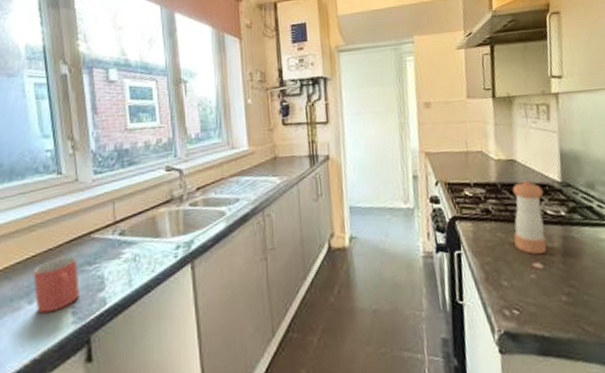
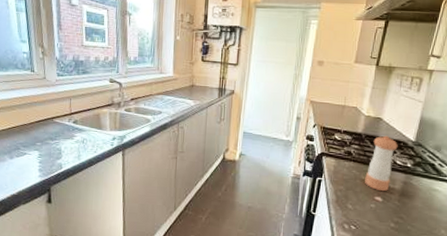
mug: present [33,256,80,314] -> none [13,131,45,167]

